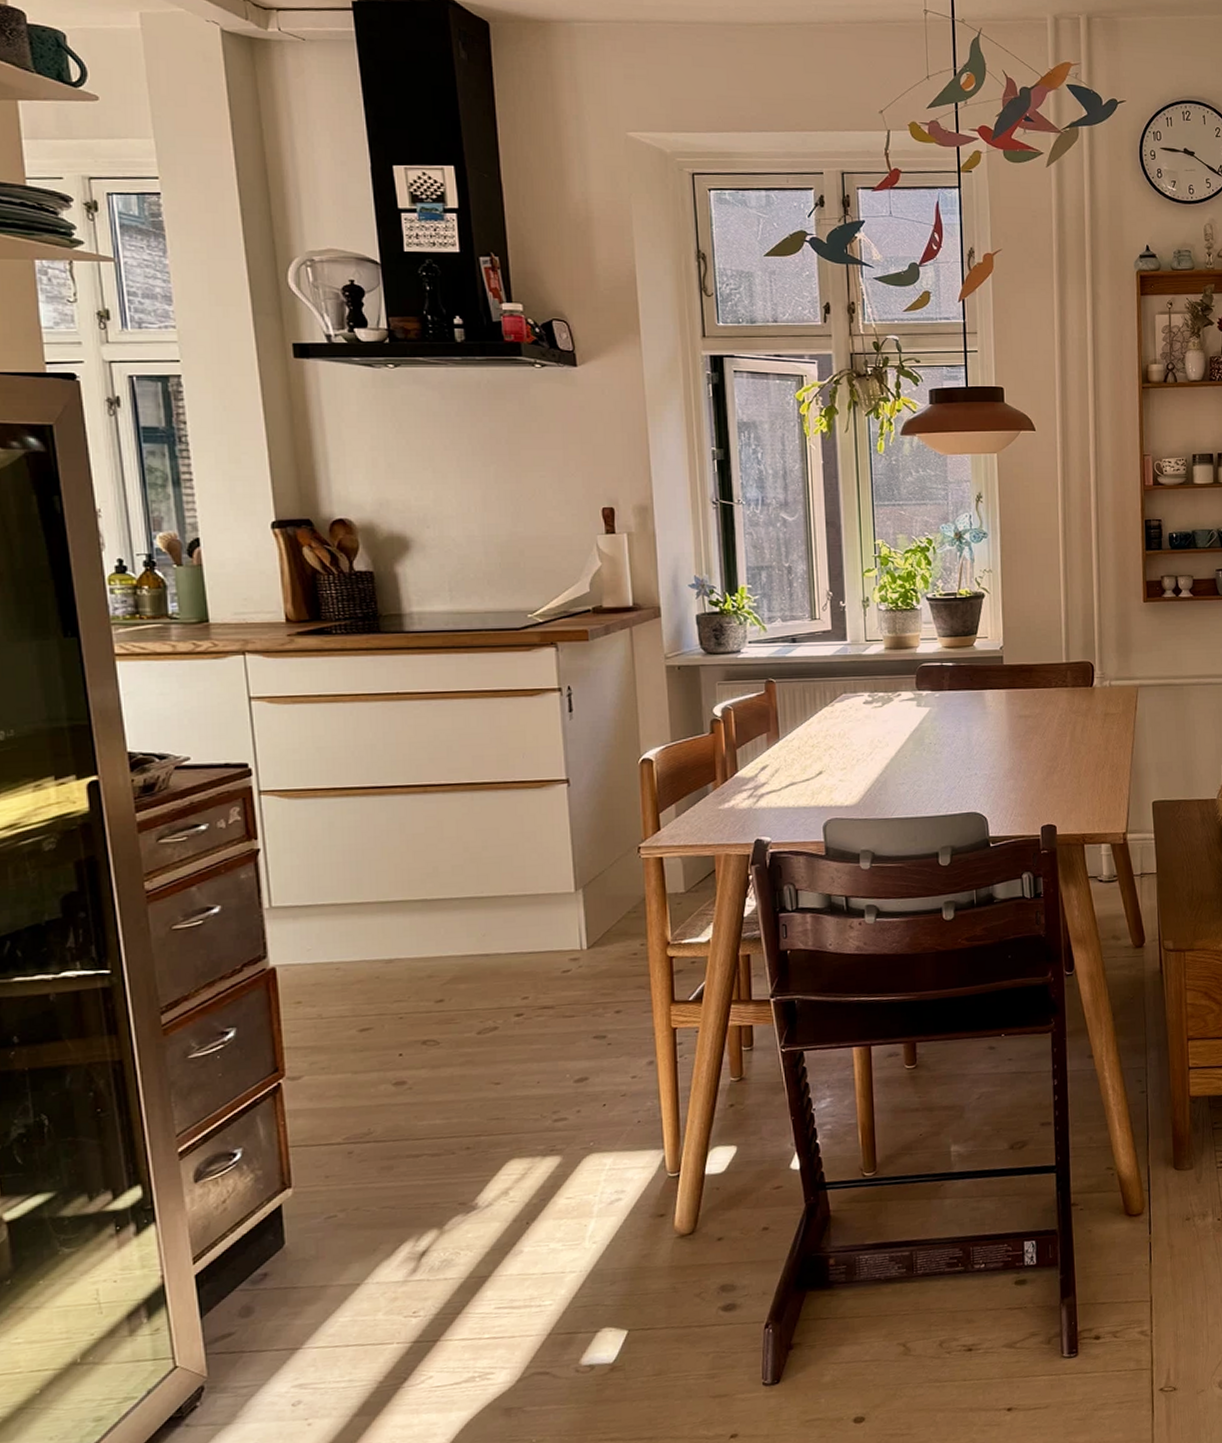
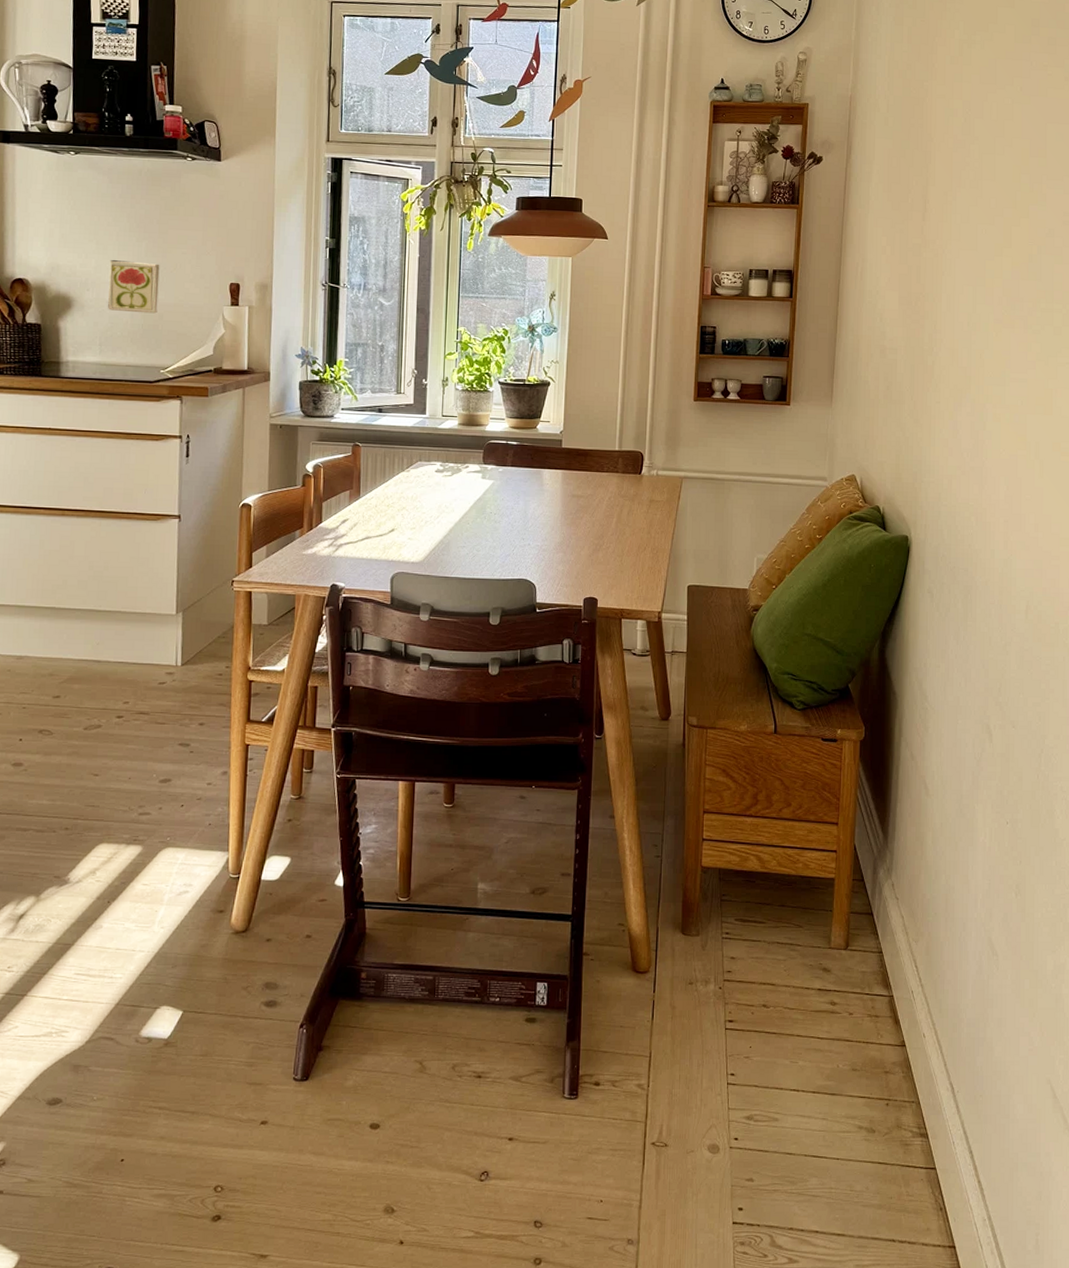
decorative tile: none [451,490,517,550] -> present [108,260,160,314]

